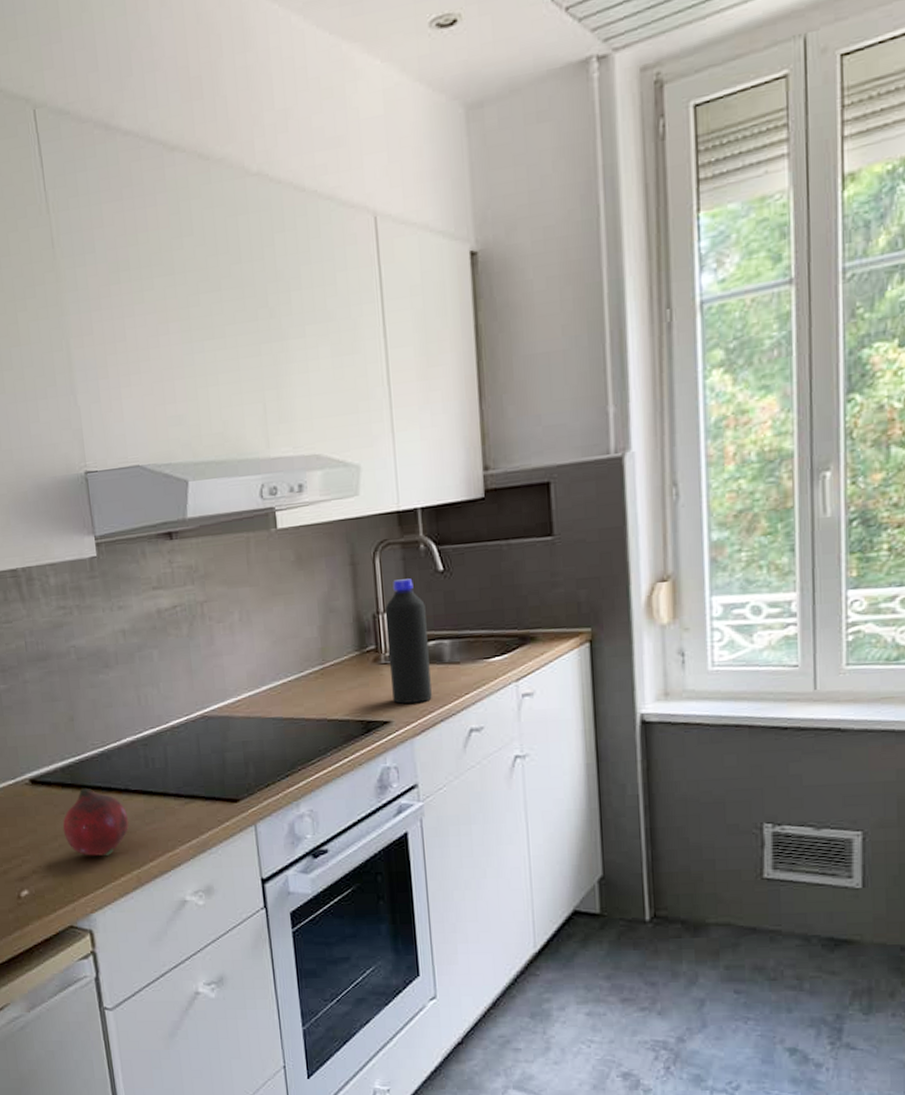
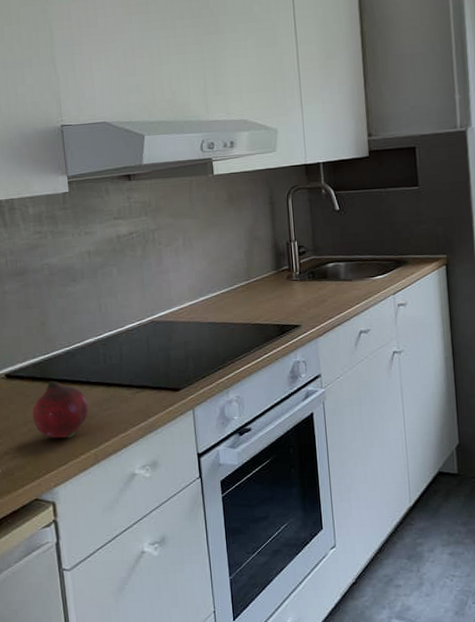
bottle: present [385,578,432,704] -> none [295,215,331,311]

